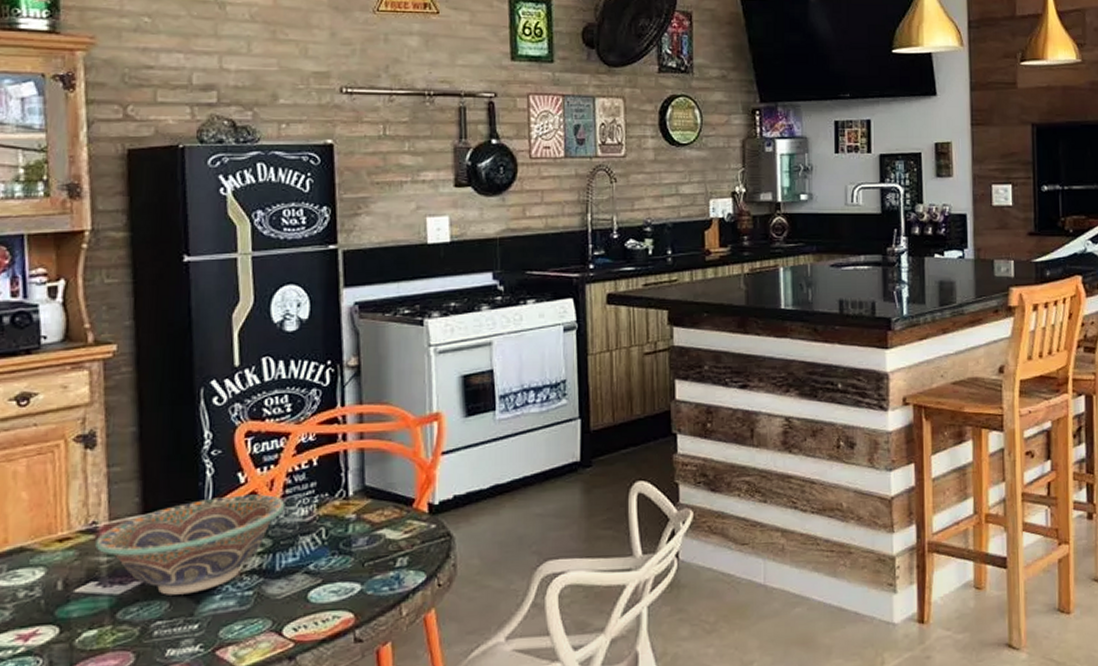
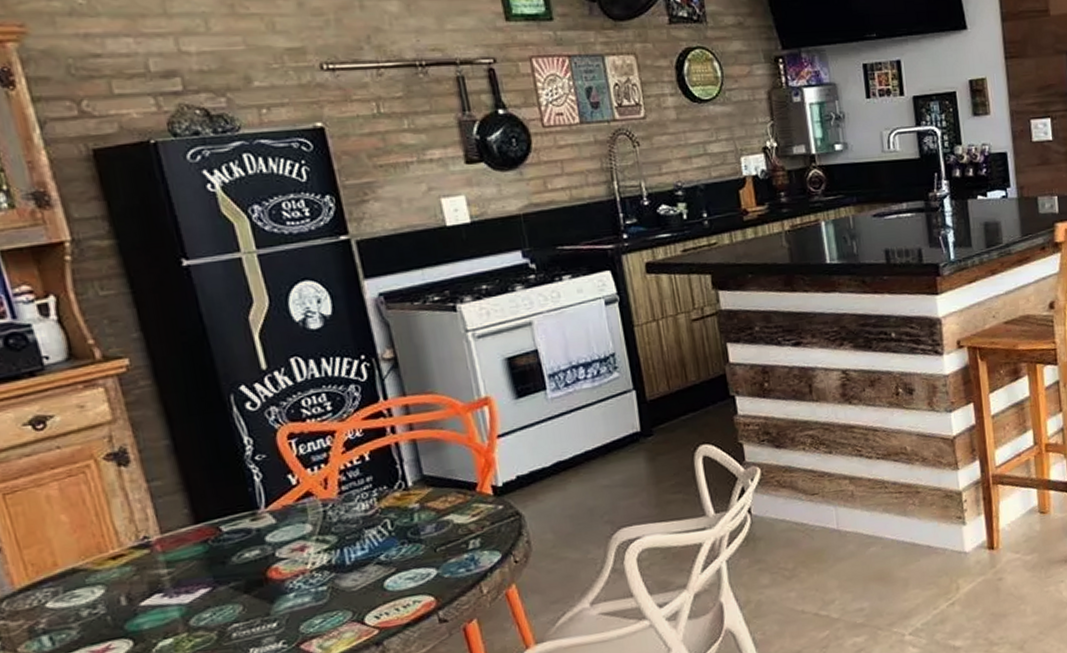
decorative bowl: present [95,494,285,595] -> none [151,493,344,599]

